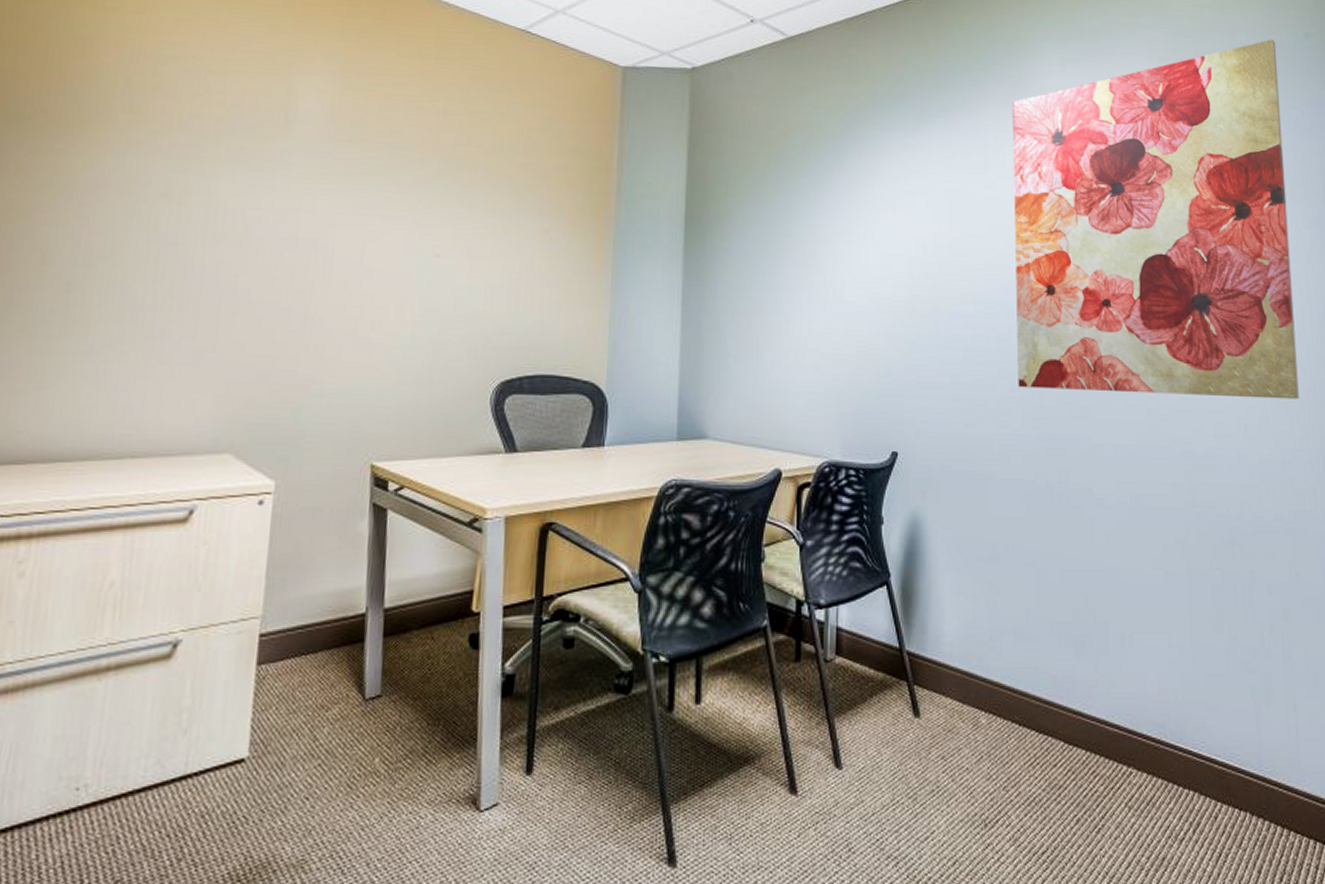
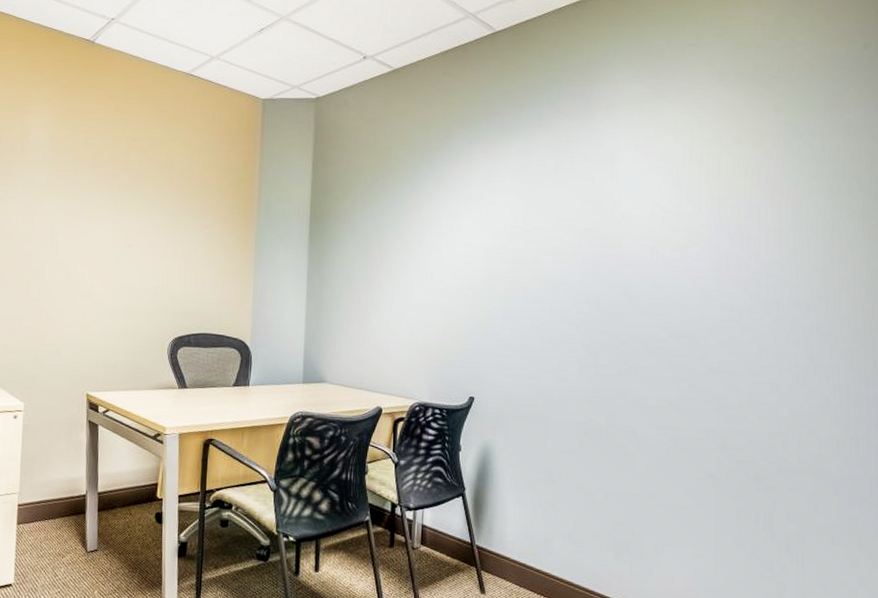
wall art: present [1011,39,1299,400] -> none [576,51,834,365]

